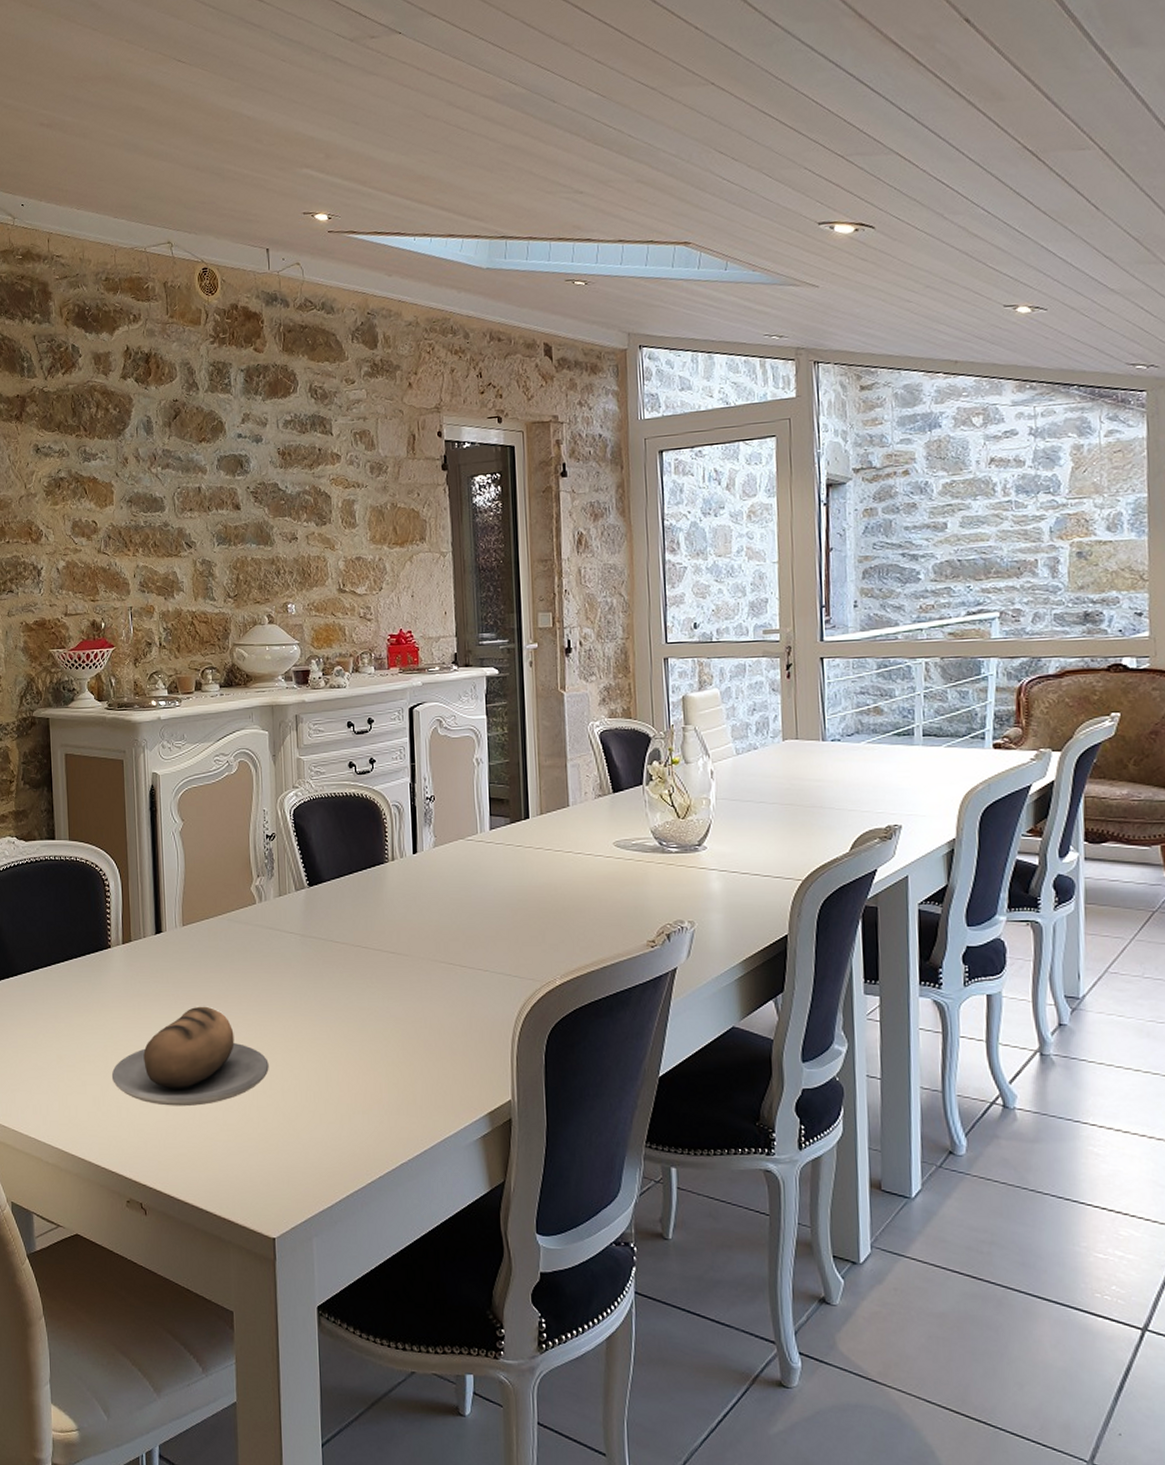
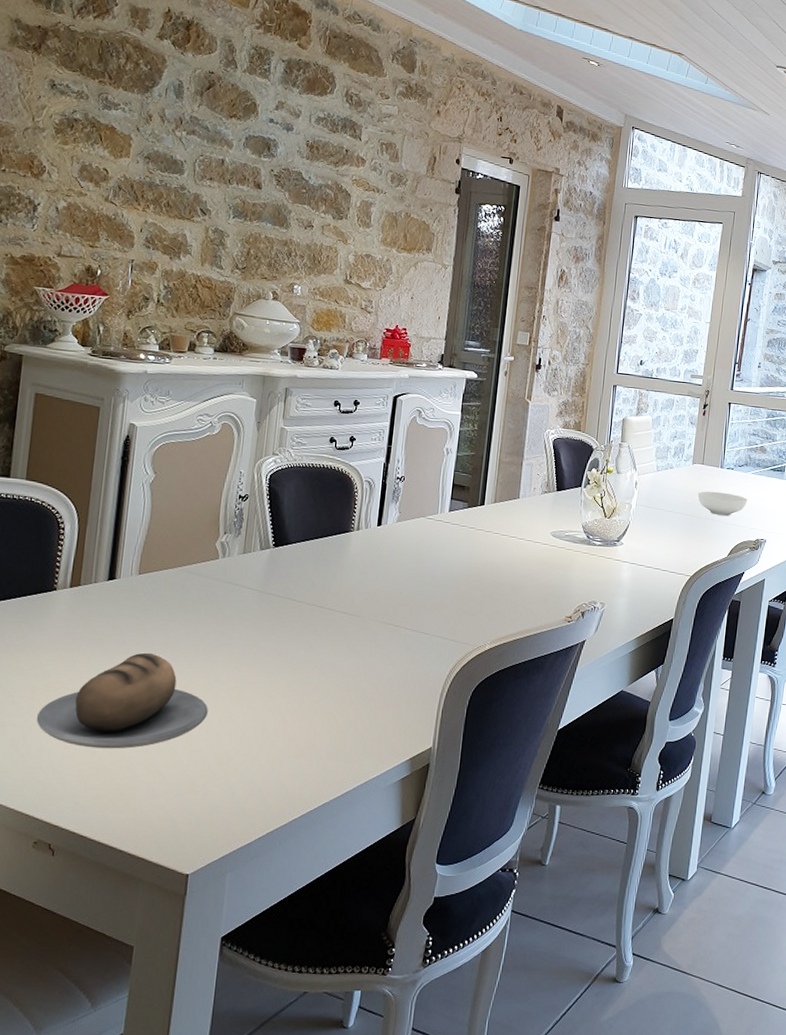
bowl: none [795,771,867,800] -> present [697,491,748,516]

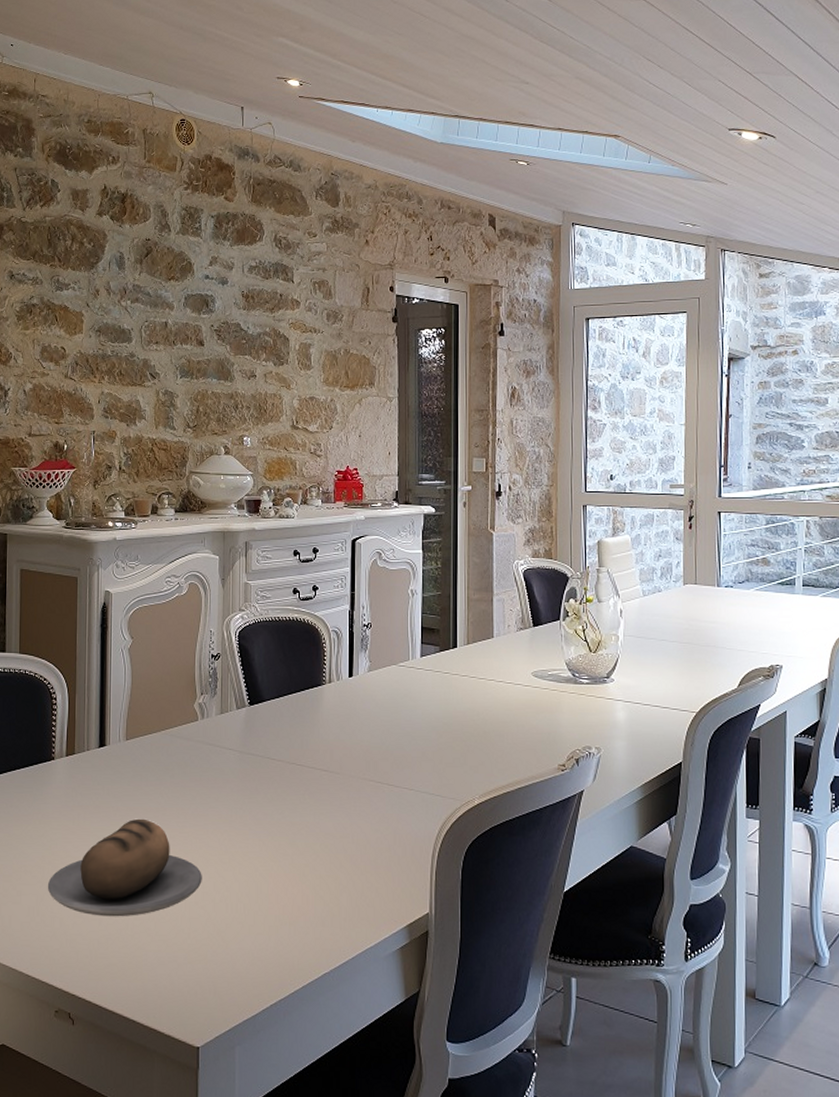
bowl: present [697,491,748,516] -> none [693,614,754,640]

